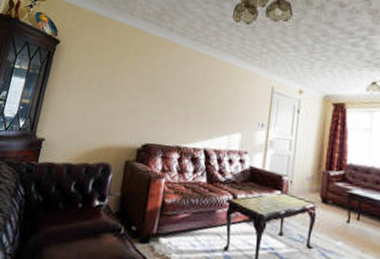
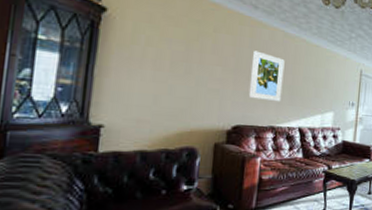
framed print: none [158,70,194,122] -> present [248,50,285,102]

